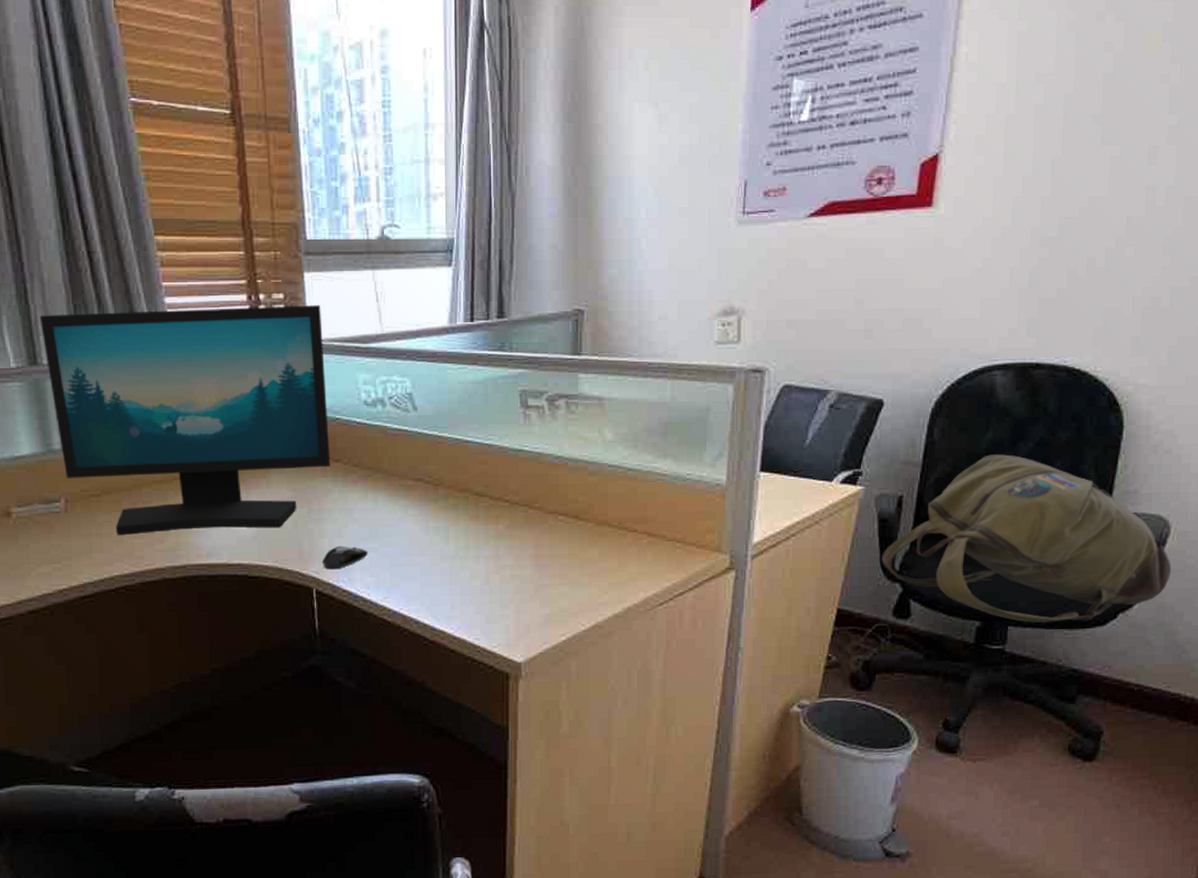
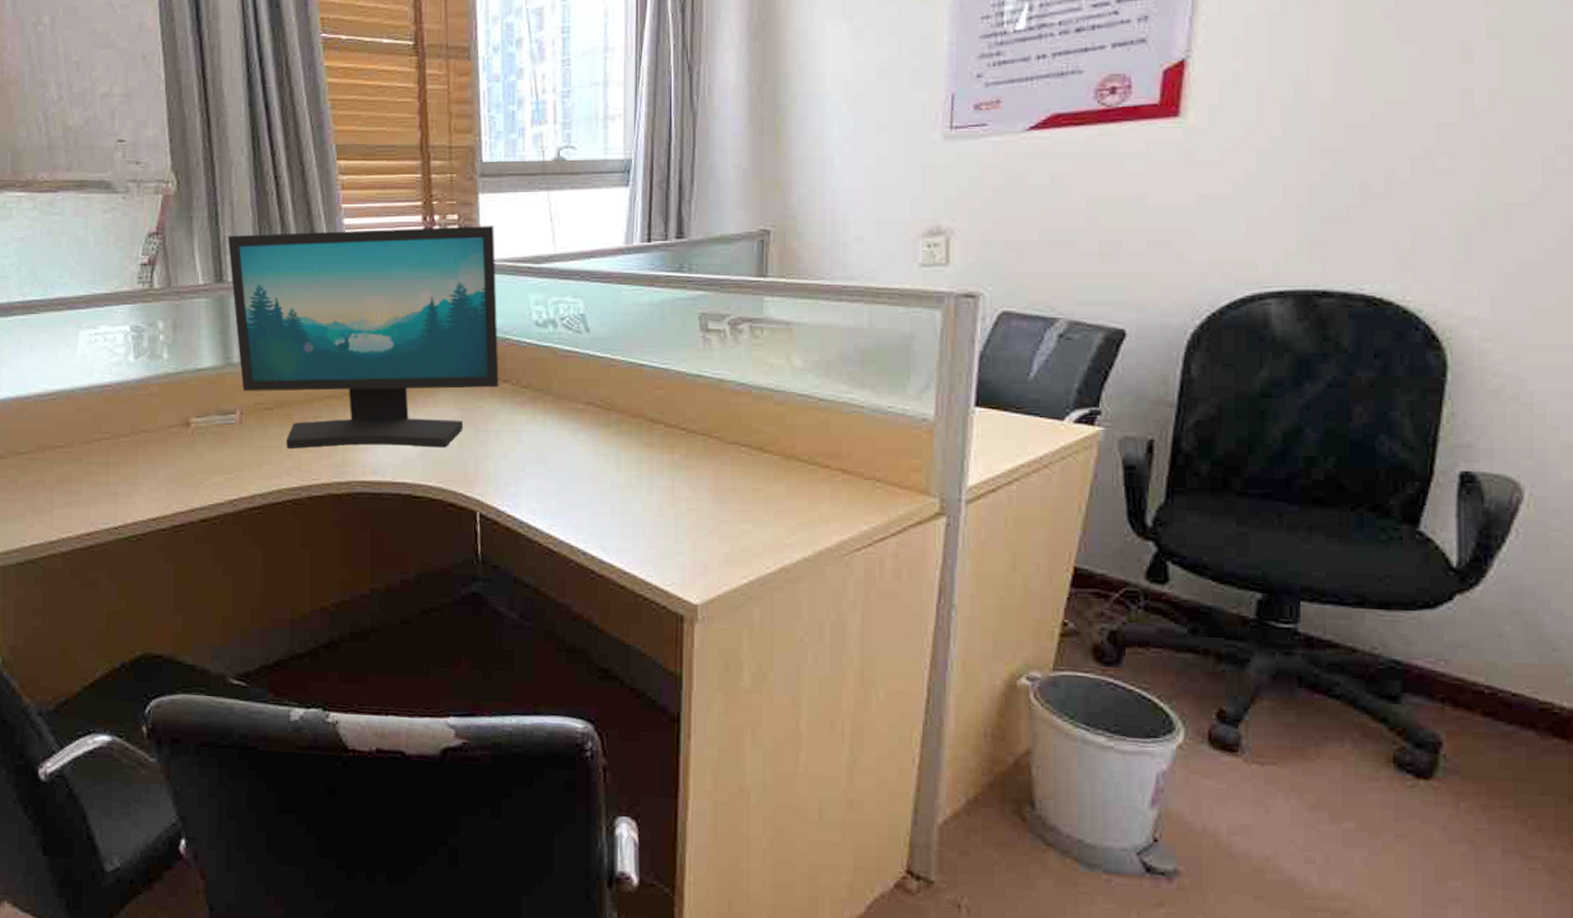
computer mouse: present [321,546,368,570] -> none [486,469,535,493]
backpack: present [882,454,1172,623] -> none [1129,395,1529,602]

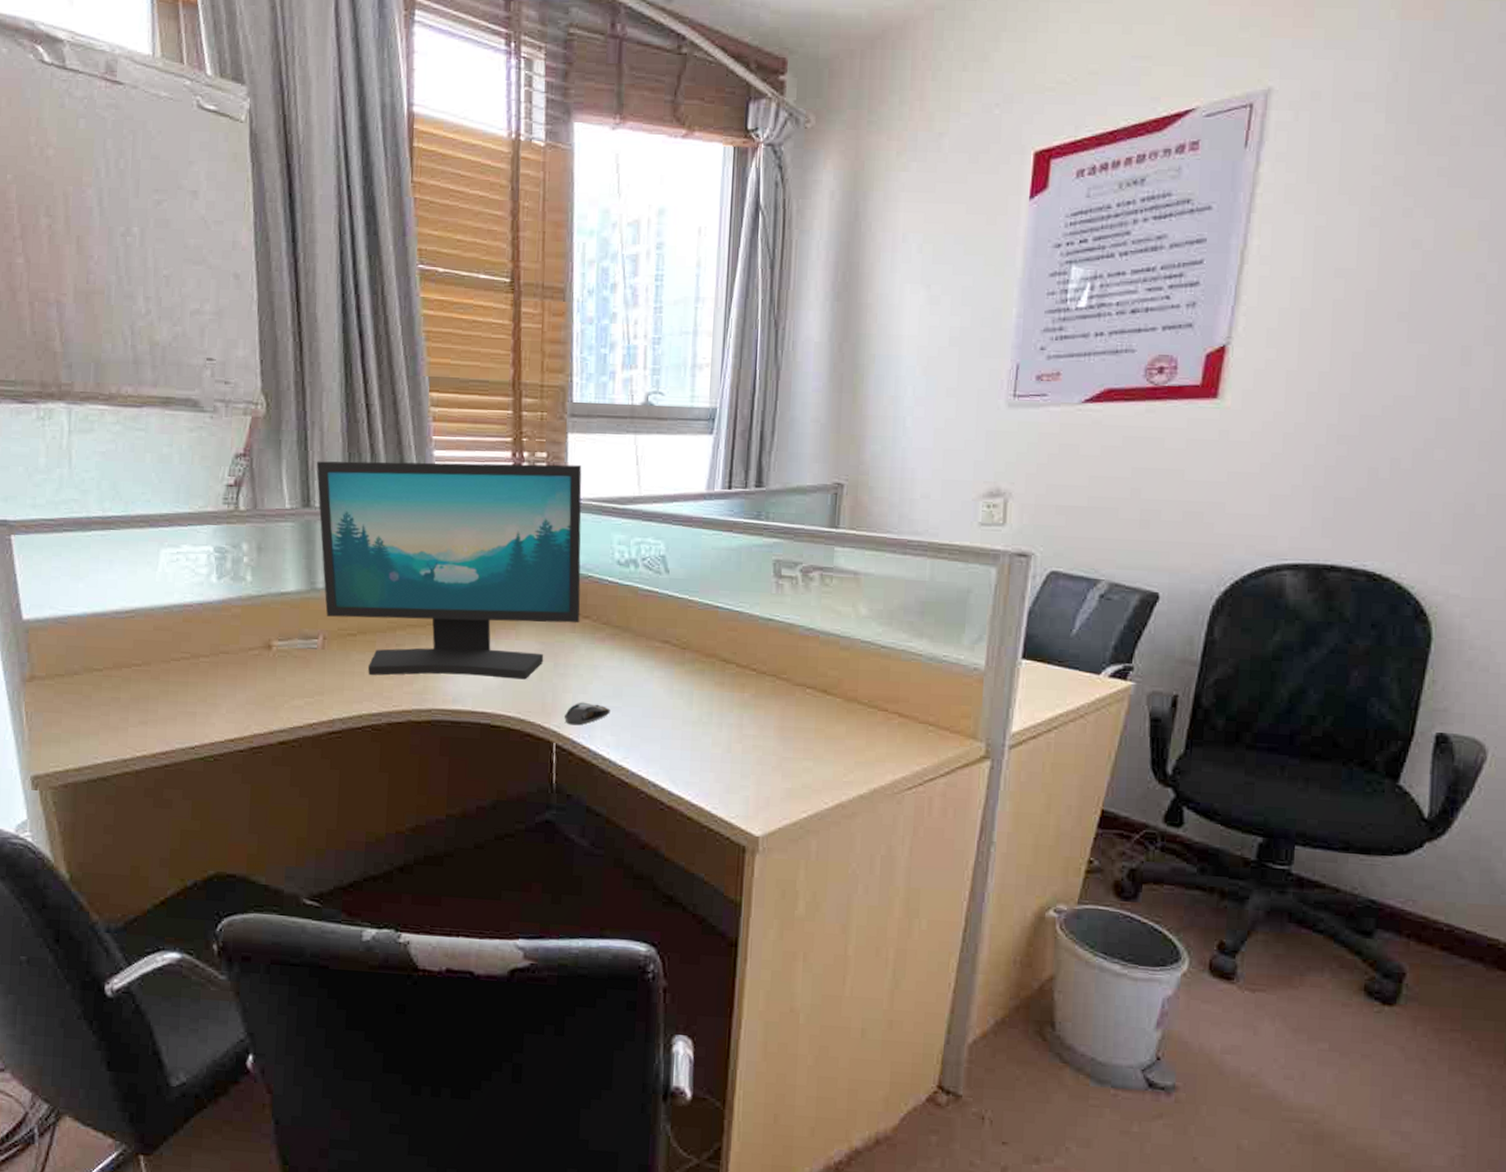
computer mouse: none [486,469,535,493] -> present [563,702,610,725]

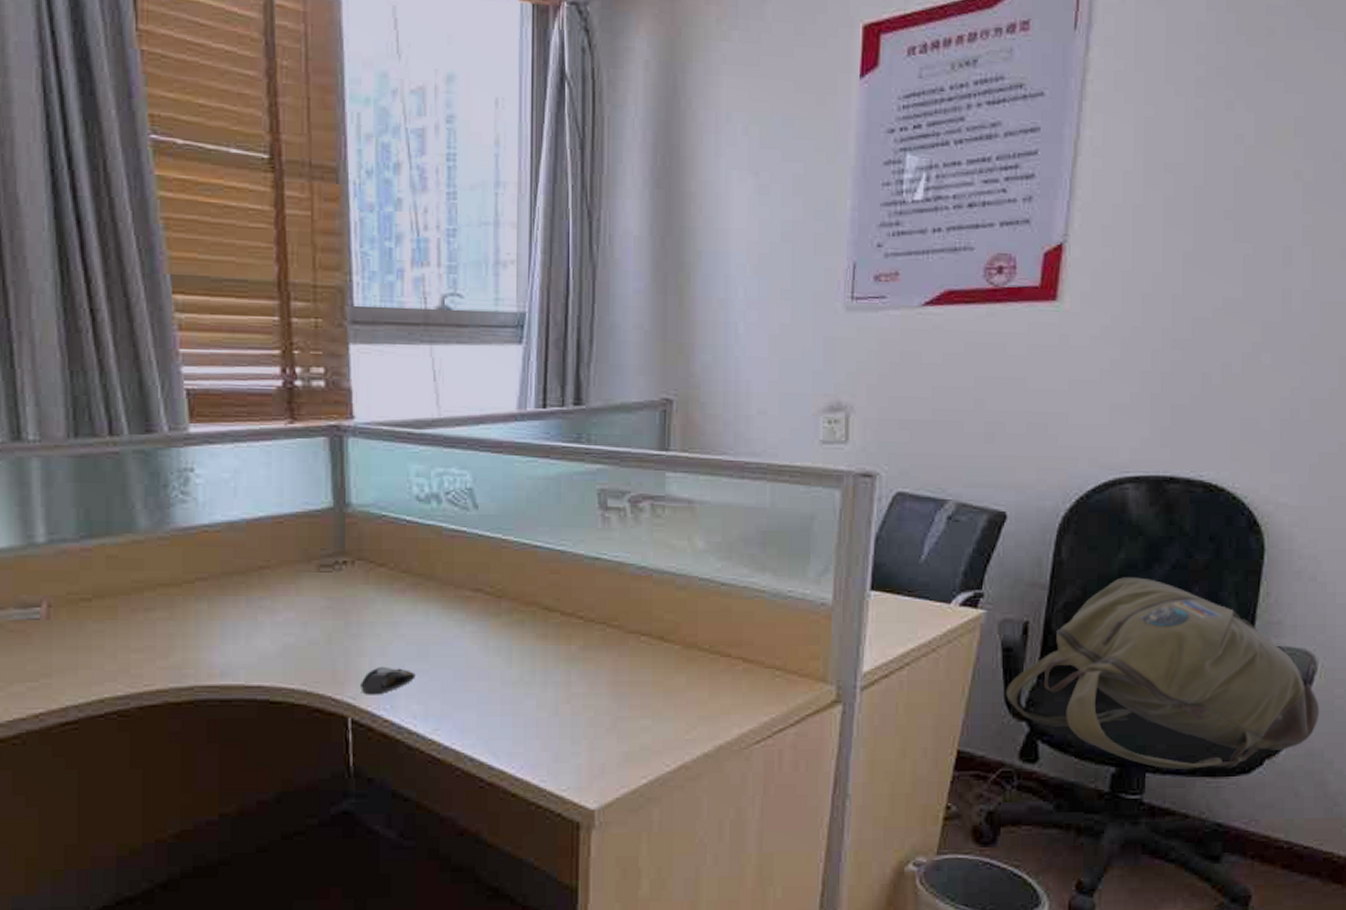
computer monitor: present [316,461,582,680] -> none [27,381,374,648]
backpack: none [1152,658,1489,848] -> present [1006,577,1320,769]

